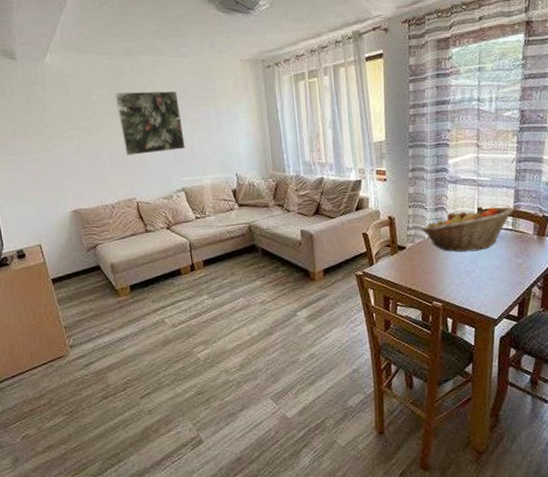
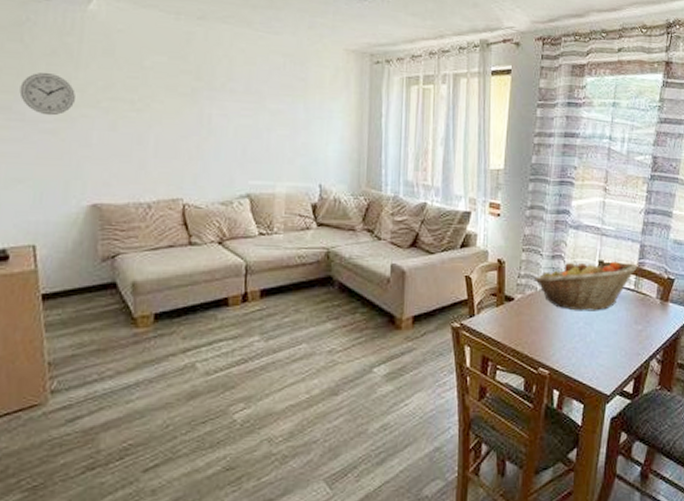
wall clock: none [10,116,48,149] -> present [19,73,75,116]
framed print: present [115,91,185,156] -> none [176,61,260,146]

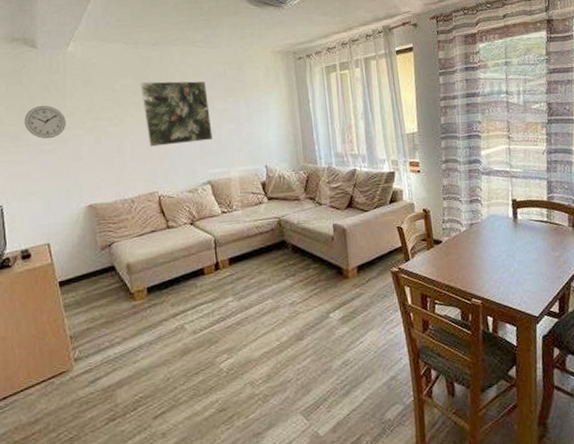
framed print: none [176,61,260,146] -> present [140,81,213,147]
fruit basket: present [535,260,637,311] -> none [457,198,547,246]

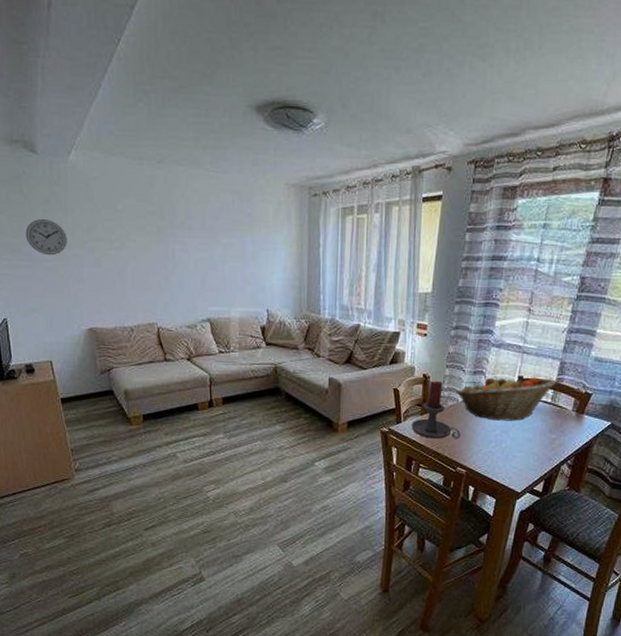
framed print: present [140,81,213,147] -> none [144,203,215,277]
candle holder: none [420,213,469,273] -> present [411,380,461,440]
fruit basket: none [457,198,547,246] -> present [457,376,556,421]

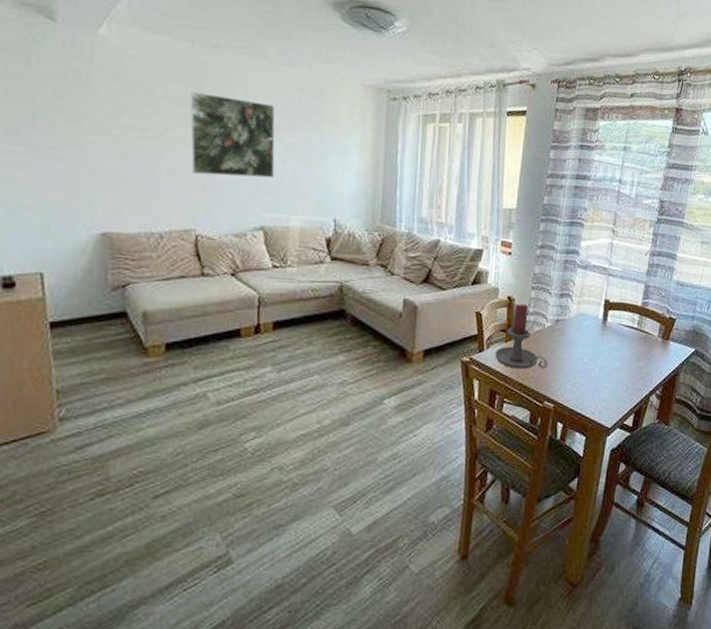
wall clock: present [25,219,67,256] -> none [26,97,85,142]
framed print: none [144,203,215,277] -> present [190,91,275,178]
fruit basket: present [457,376,556,421] -> none [543,299,641,348]

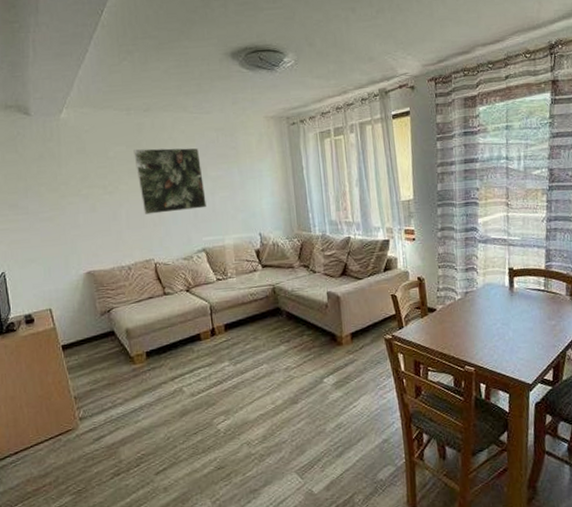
candle holder: present [495,303,548,369] -> none [413,282,463,340]

